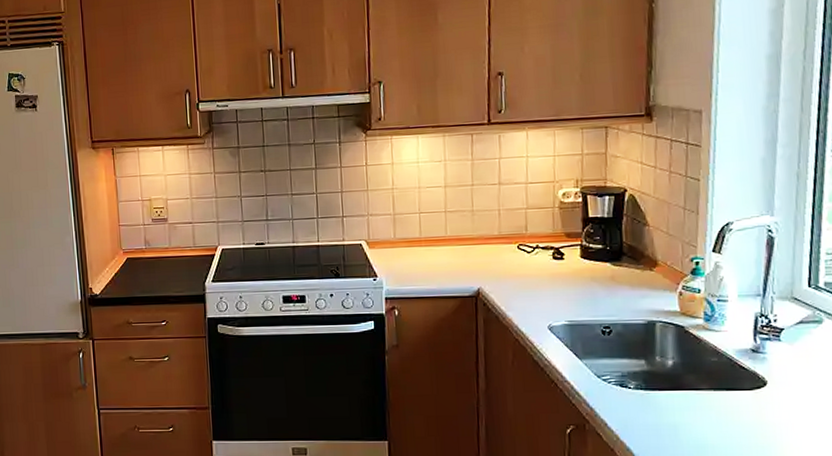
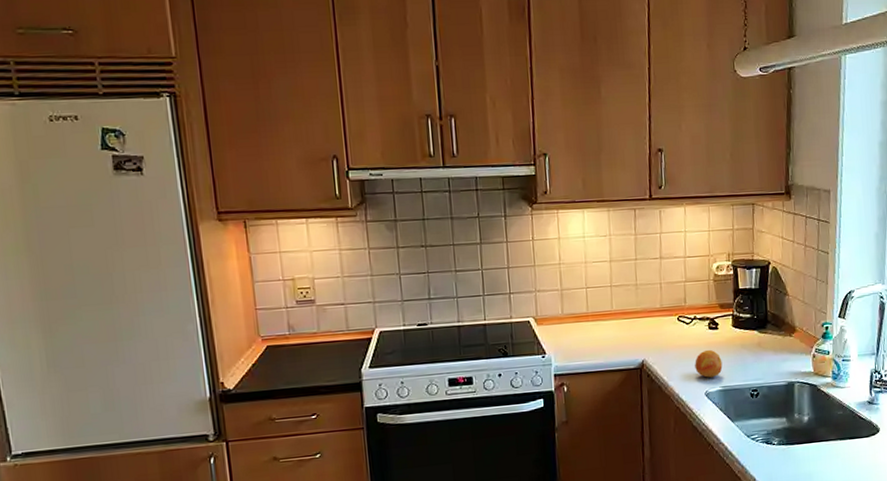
fruit: none [536,280,569,310] -> present [695,349,723,378]

